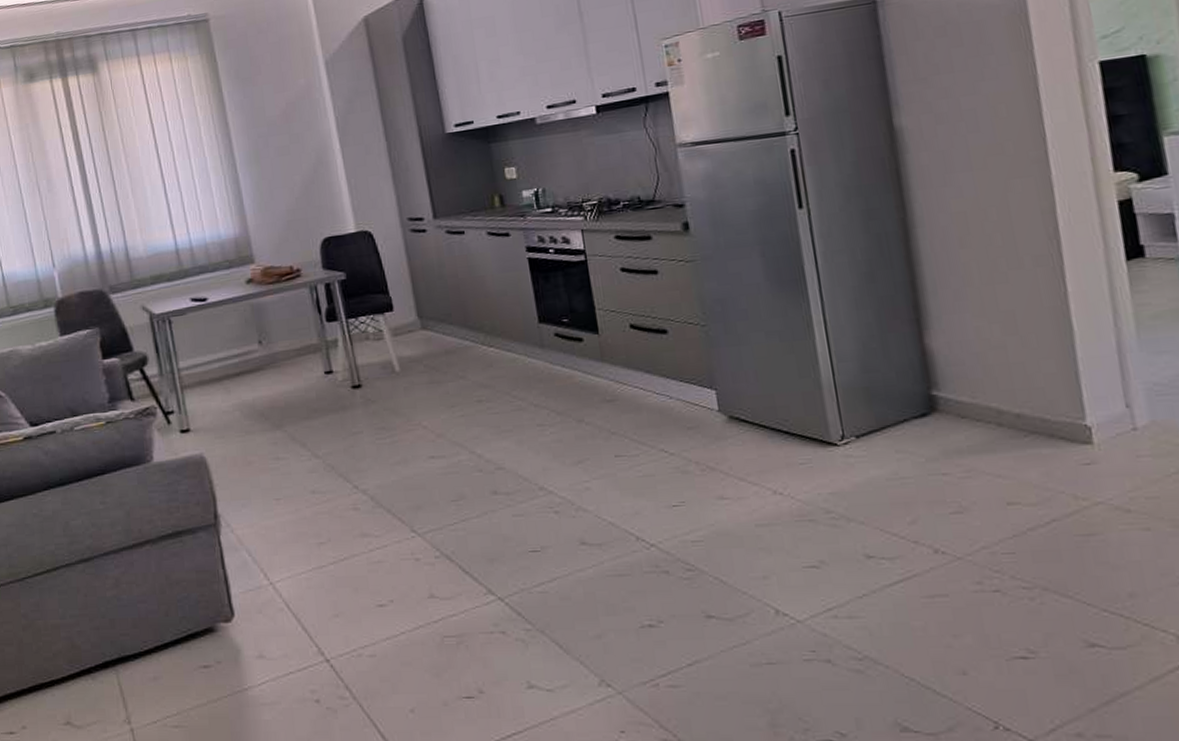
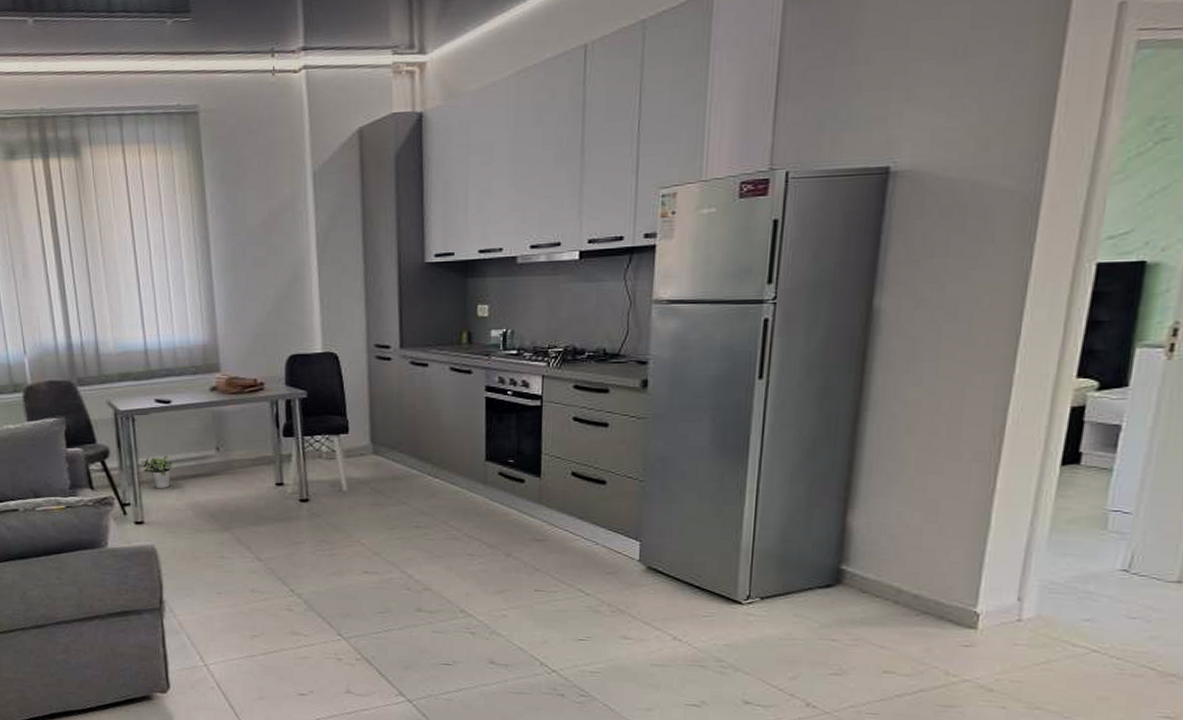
potted plant: none [181,355,215,392] -> present [141,455,173,489]

